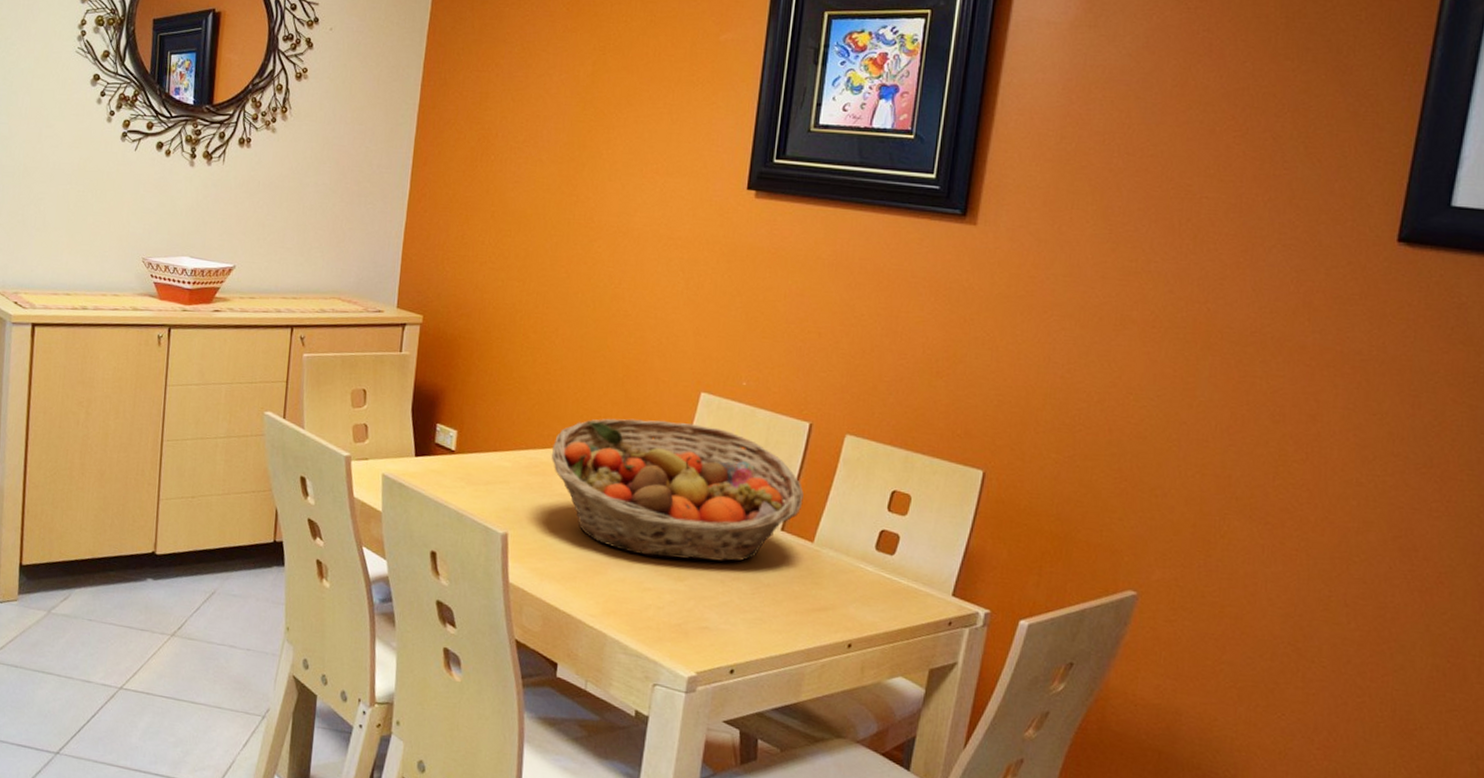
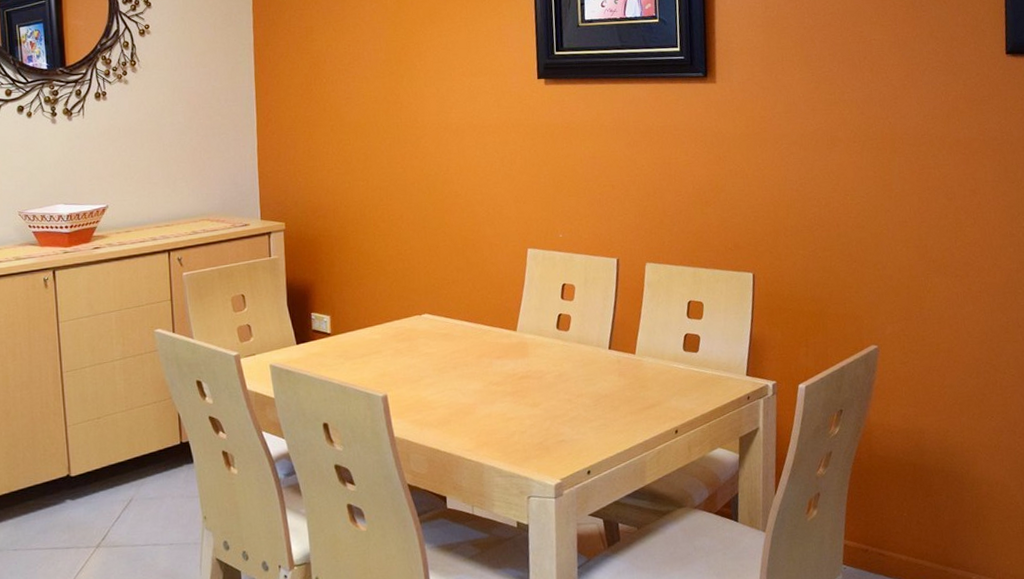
fruit basket: present [551,418,804,562] -> none [413,275,622,392]

